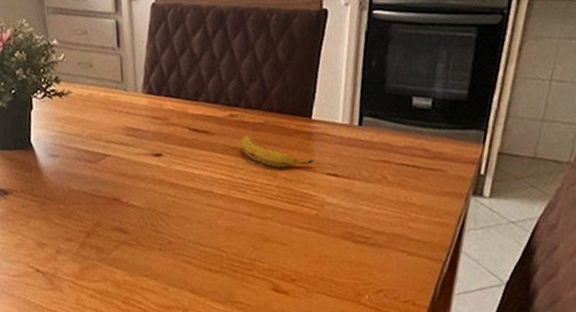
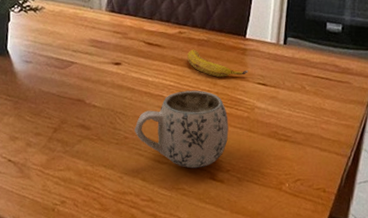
mug: none [180,184,293,278] -> present [134,90,229,169]

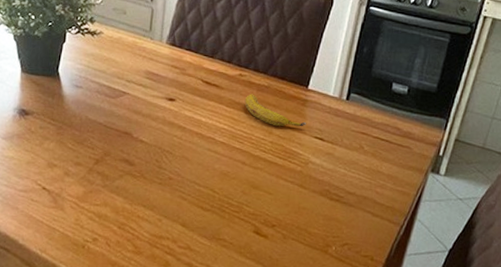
mug: present [134,90,229,169] -> none [180,136,280,220]

